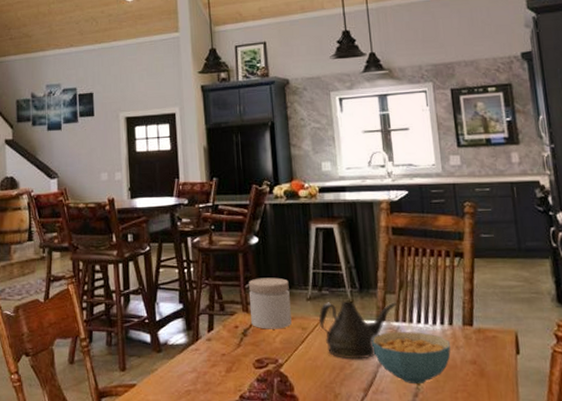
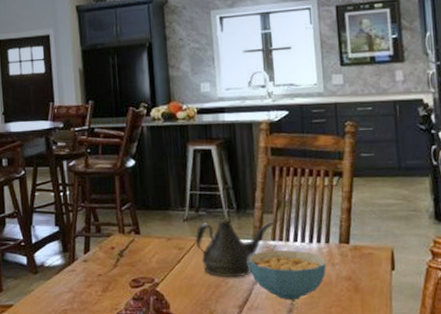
jar: present [248,277,292,329] -> none [125,199,168,250]

